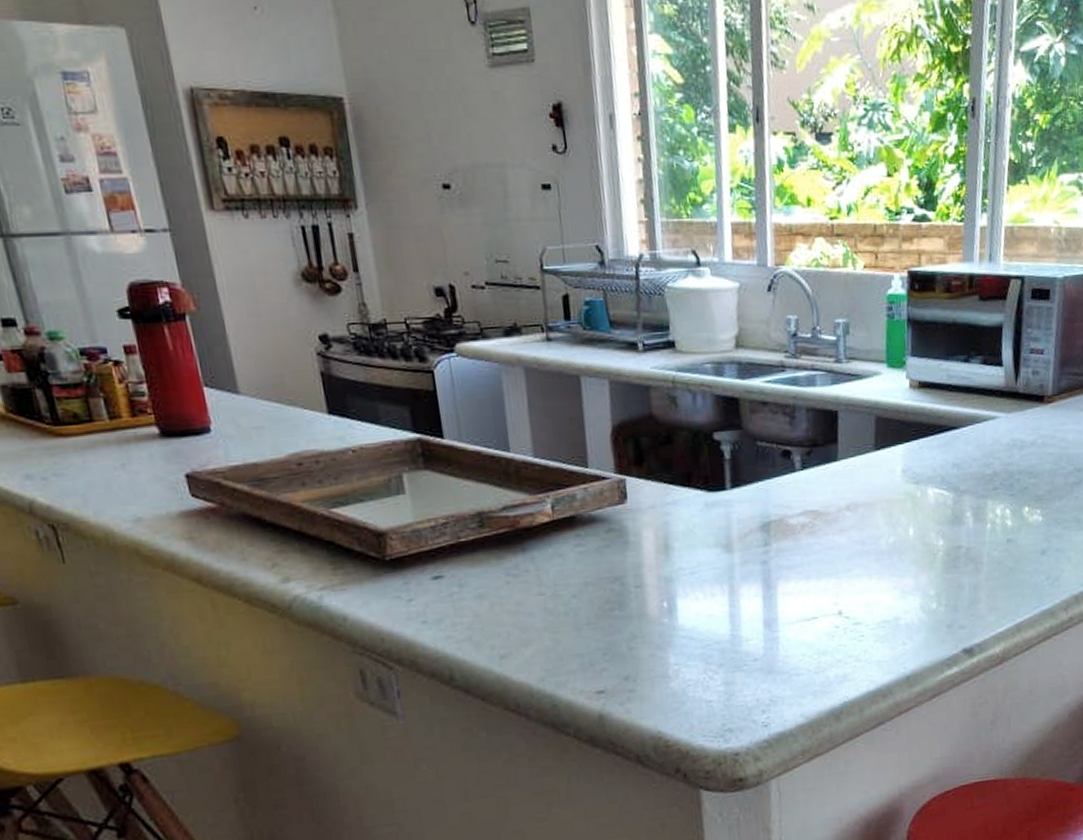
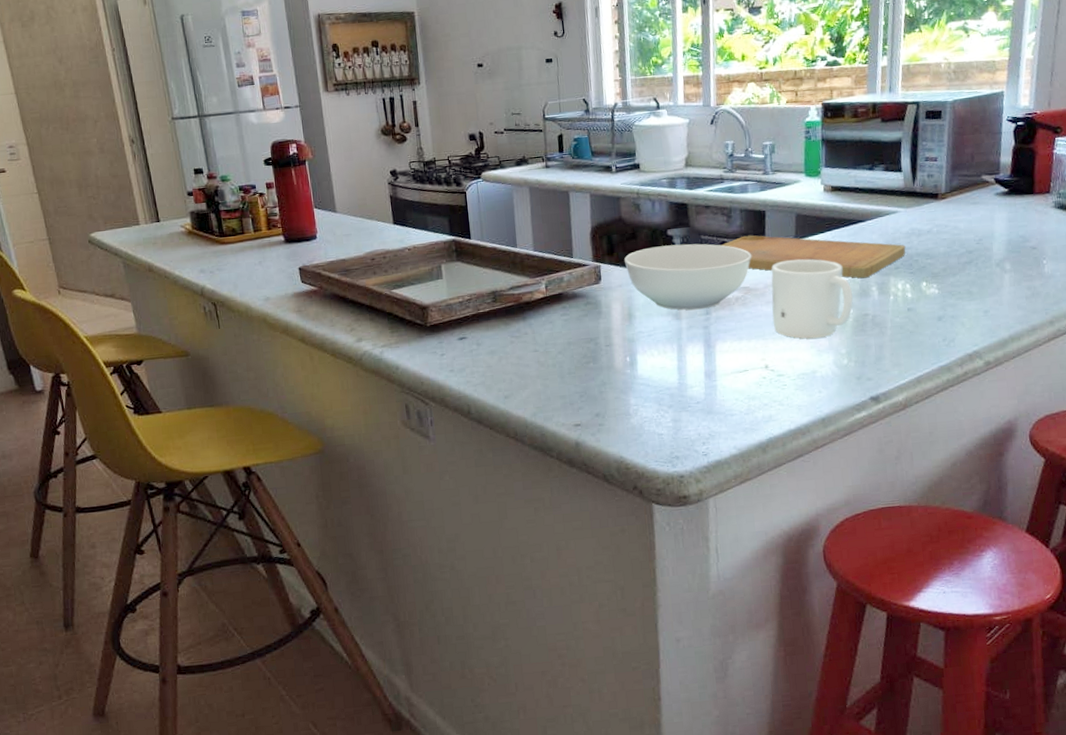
bowl: none [656,452,822,540] -> present [623,243,752,310]
cutting board: none [782,442,1006,501] -> present [720,235,906,278]
mug: none [845,475,944,577] -> present [771,259,853,339]

